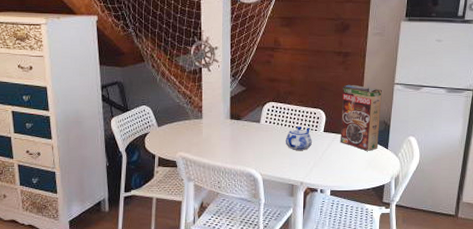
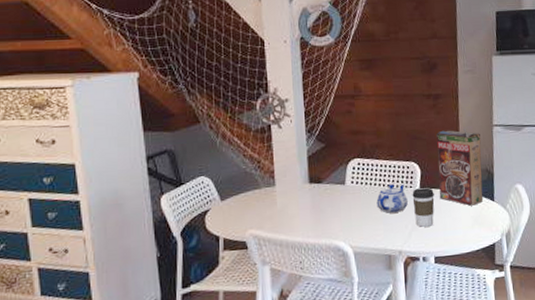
coffee cup: none [316,132,336,165] -> present [412,188,435,227]

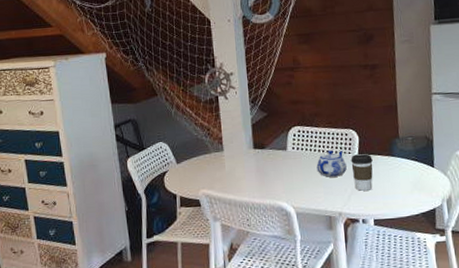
cereal box: present [436,129,483,206] -> none [374,97,423,172]

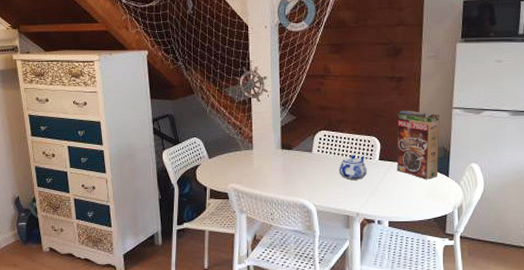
coffee cup: present [351,154,373,191] -> none [371,160,392,194]
cereal box: none [374,97,423,172] -> present [396,110,440,179]

